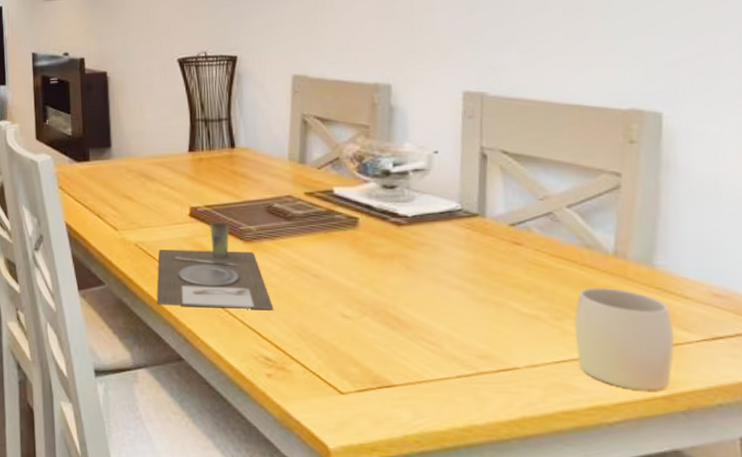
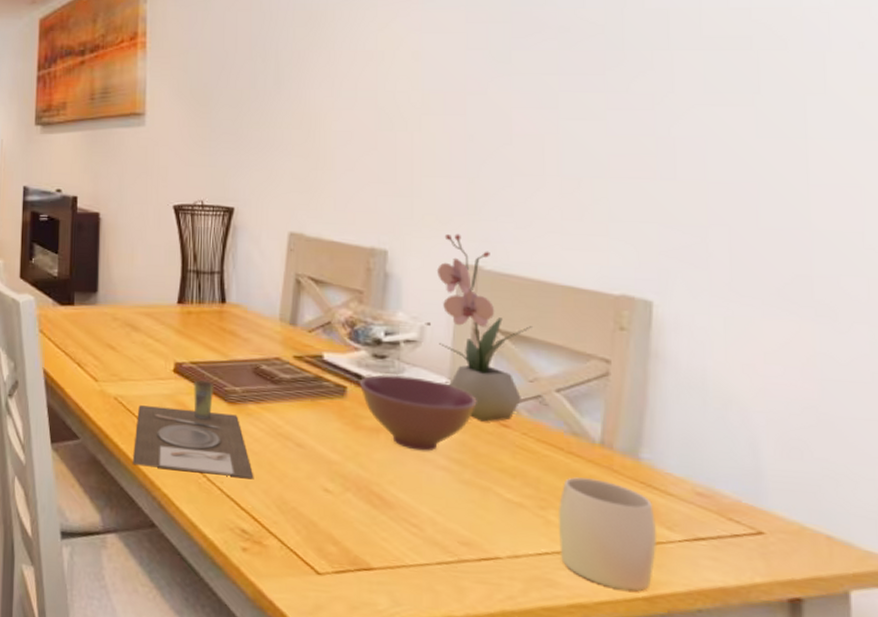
bowl: none [371,202,488,273] -> present [360,374,477,451]
flower arrangement: none [441,62,540,241] -> present [436,233,532,422]

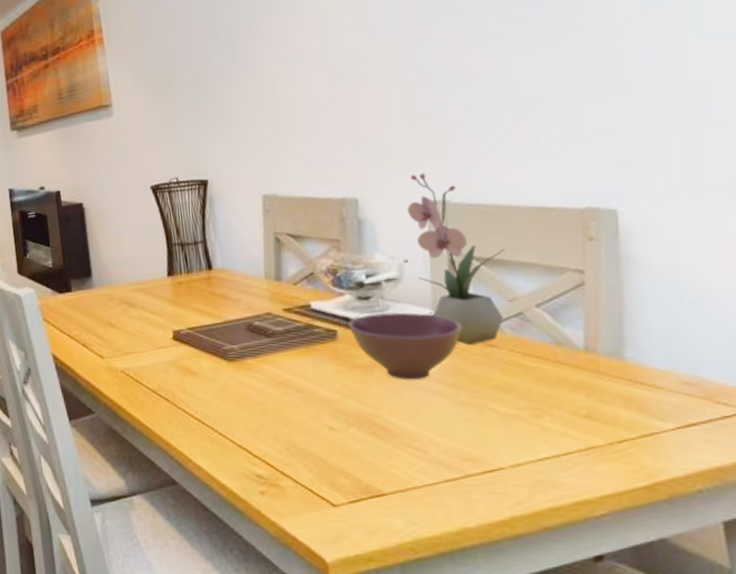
place setting: present [132,380,254,478] -> none [145,343,262,430]
mug: present [557,477,656,591] -> none [552,382,651,482]

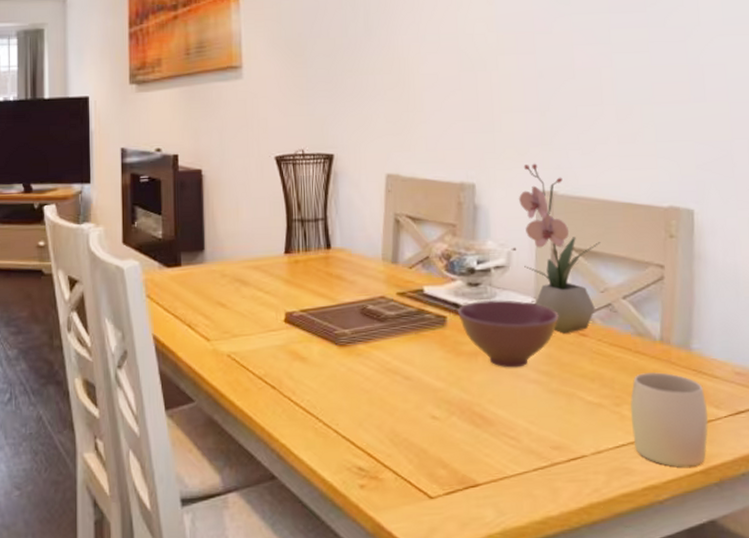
mug: none [552,382,651,482] -> present [630,371,708,467]

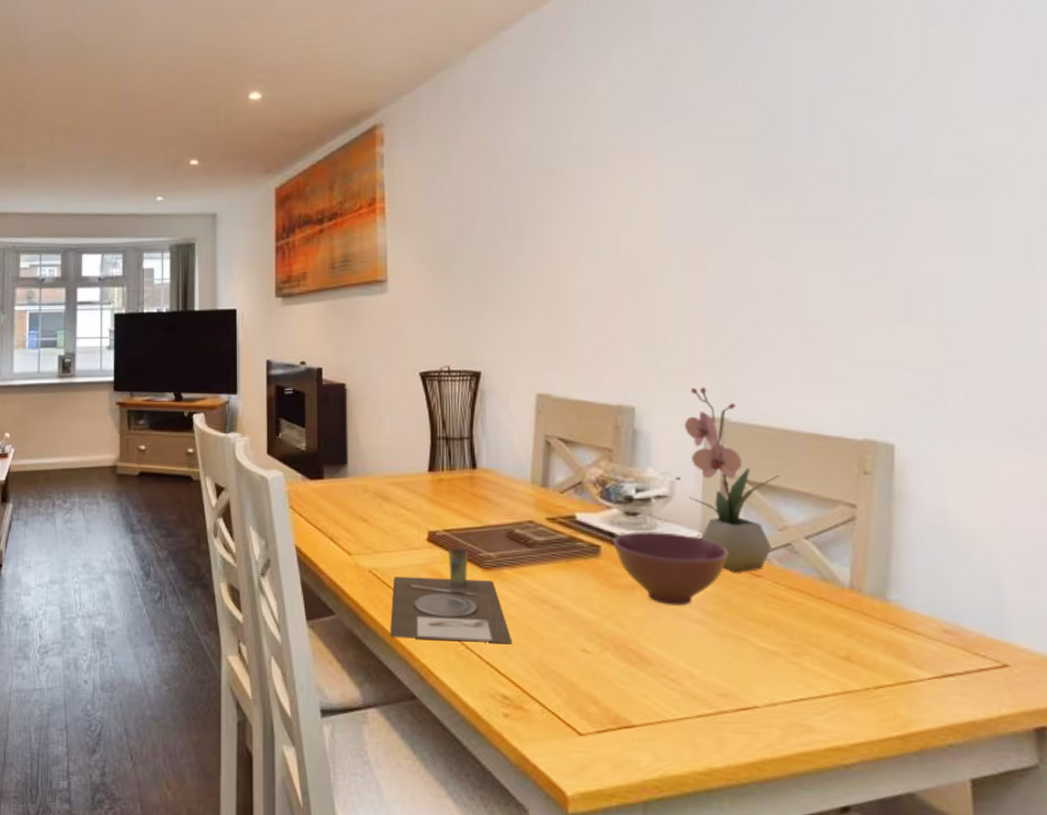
place setting: none [249,327,367,421] -> present [389,548,513,643]
mug: present [630,371,708,467] -> none [811,621,907,731]

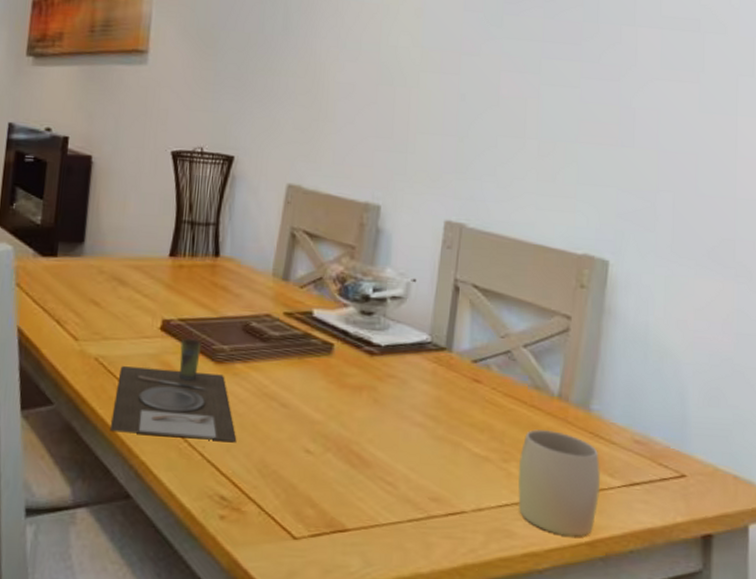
bowl: present [613,530,729,606] -> none [347,331,454,408]
flower arrangement: present [683,387,779,573] -> none [423,190,506,377]
mug: none [811,621,907,731] -> present [518,429,600,537]

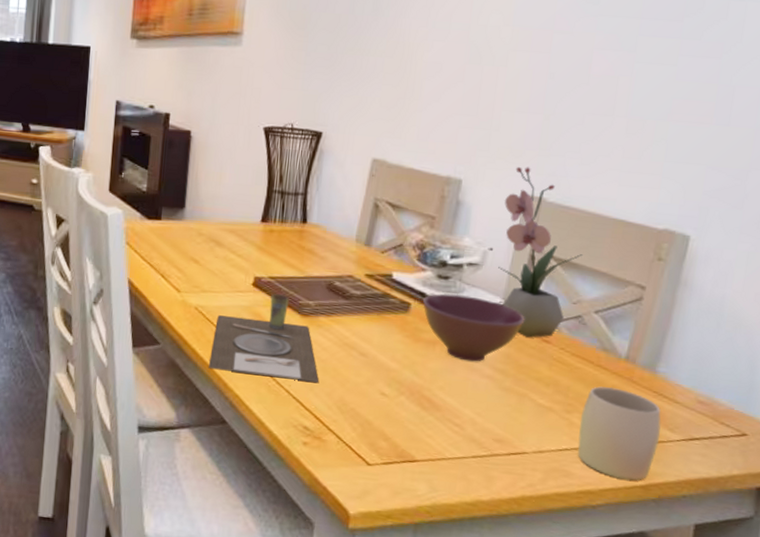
bowl: none [347,331,454,408] -> present [423,293,525,362]
flower arrangement: none [423,190,506,377] -> present [498,166,583,337]

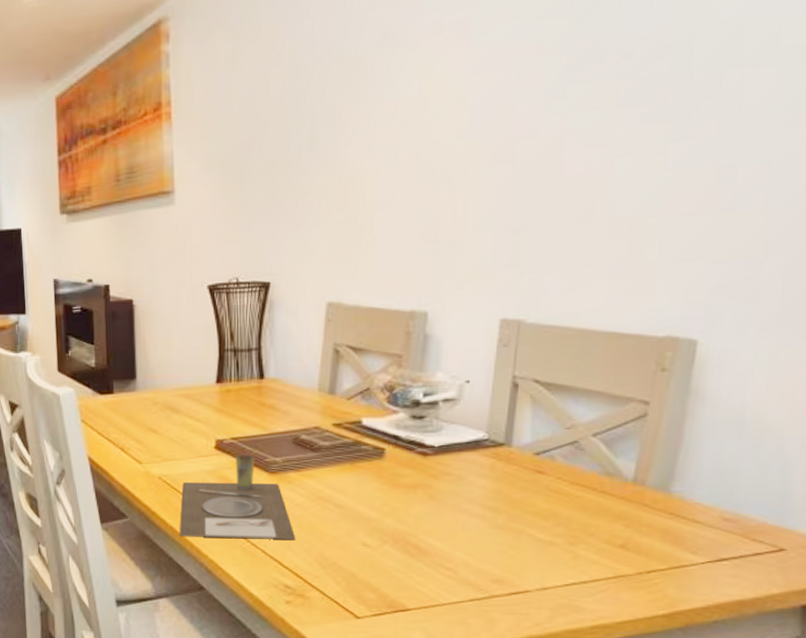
bowl: present [423,293,525,362] -> none [398,433,514,502]
flower arrangement: present [498,166,583,337] -> none [477,288,572,470]
mug: present [577,386,661,480] -> none [586,513,681,610]

